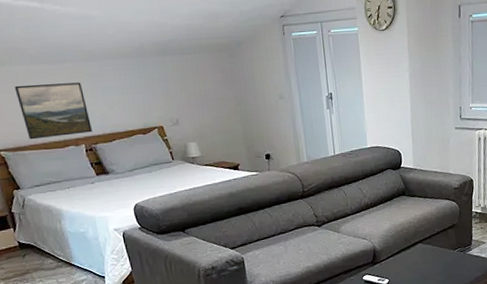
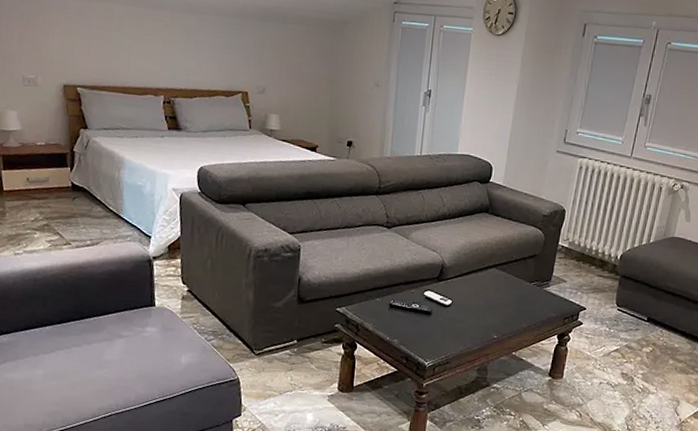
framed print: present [14,82,92,140] -> none [107,24,176,85]

